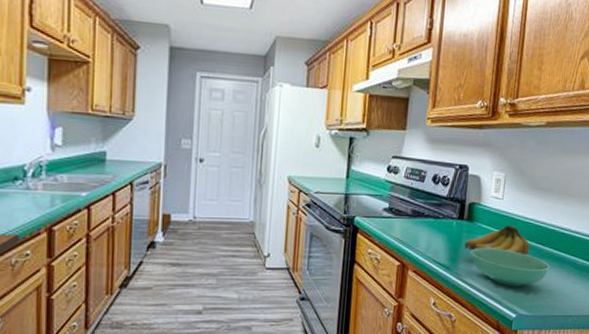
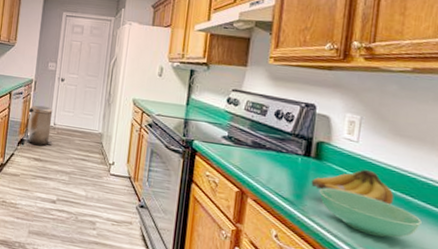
pedal bin: none [158,195,194,247] -> present [27,105,53,147]

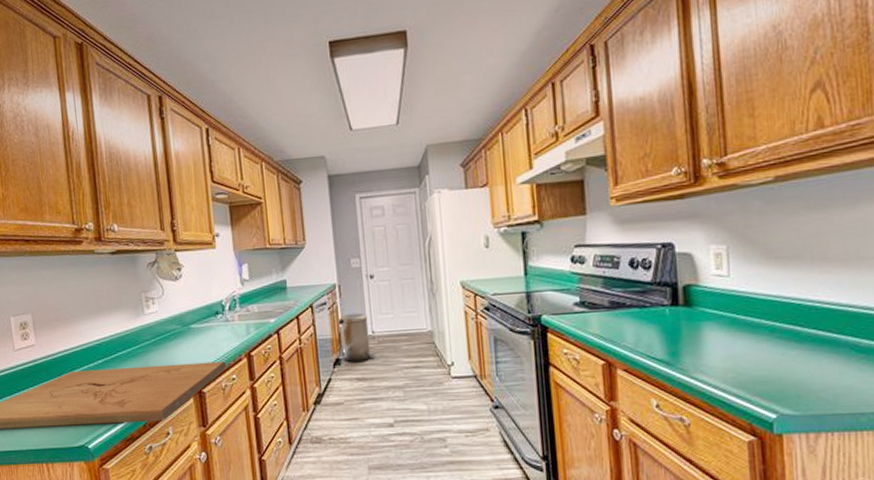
fruit: present [311,169,395,205] -> none [685,305,781,341]
bowl: present [319,188,422,238] -> none [696,335,816,381]

